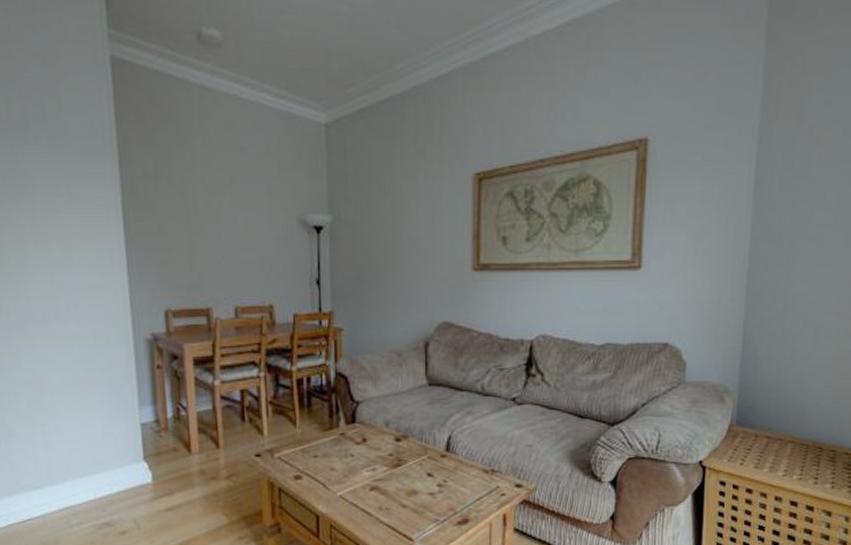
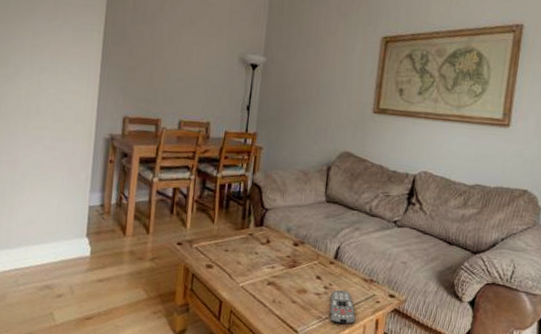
remote control: none [446,486,480,524] -> present [330,290,356,324]

